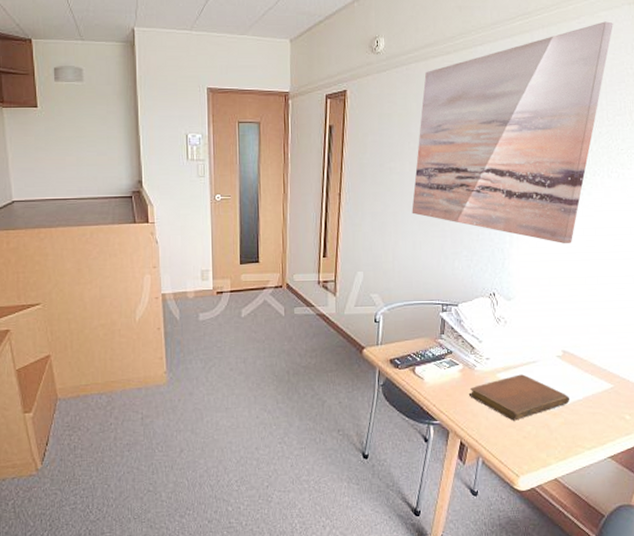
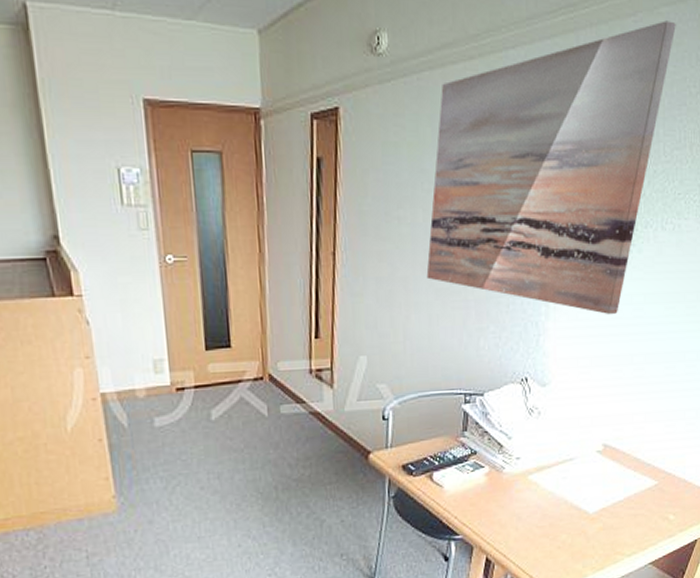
notebook: present [468,374,569,421] -> none [495,474,609,530]

